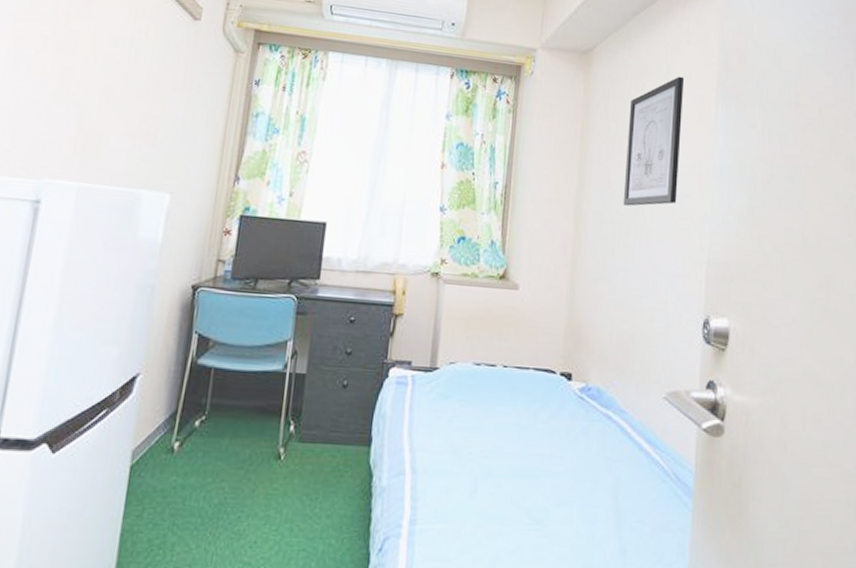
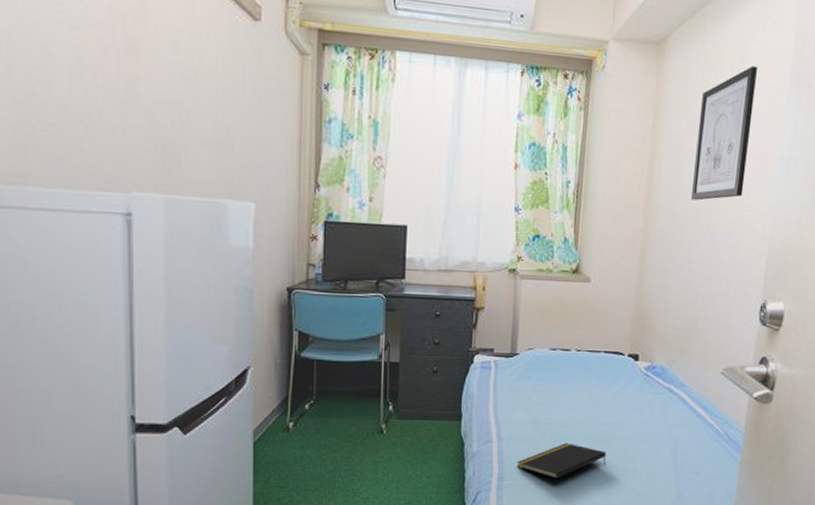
notepad: none [432,477,537,524] -> present [516,442,607,479]

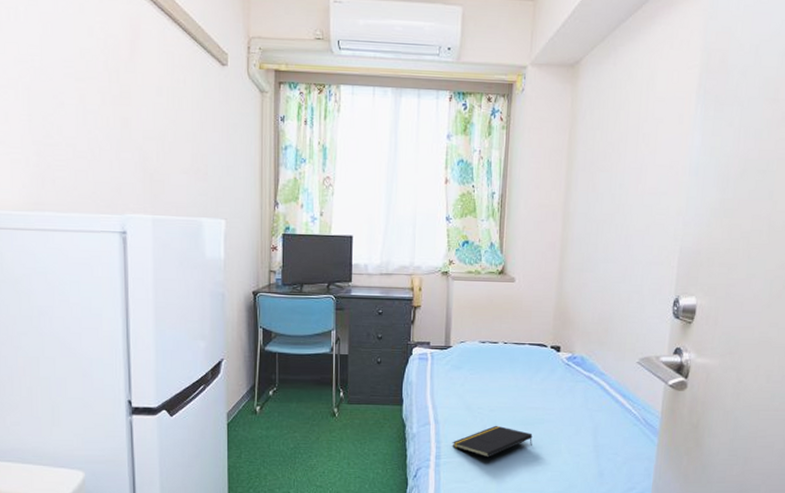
wall art: present [690,65,758,201] -> none [605,81,667,206]

